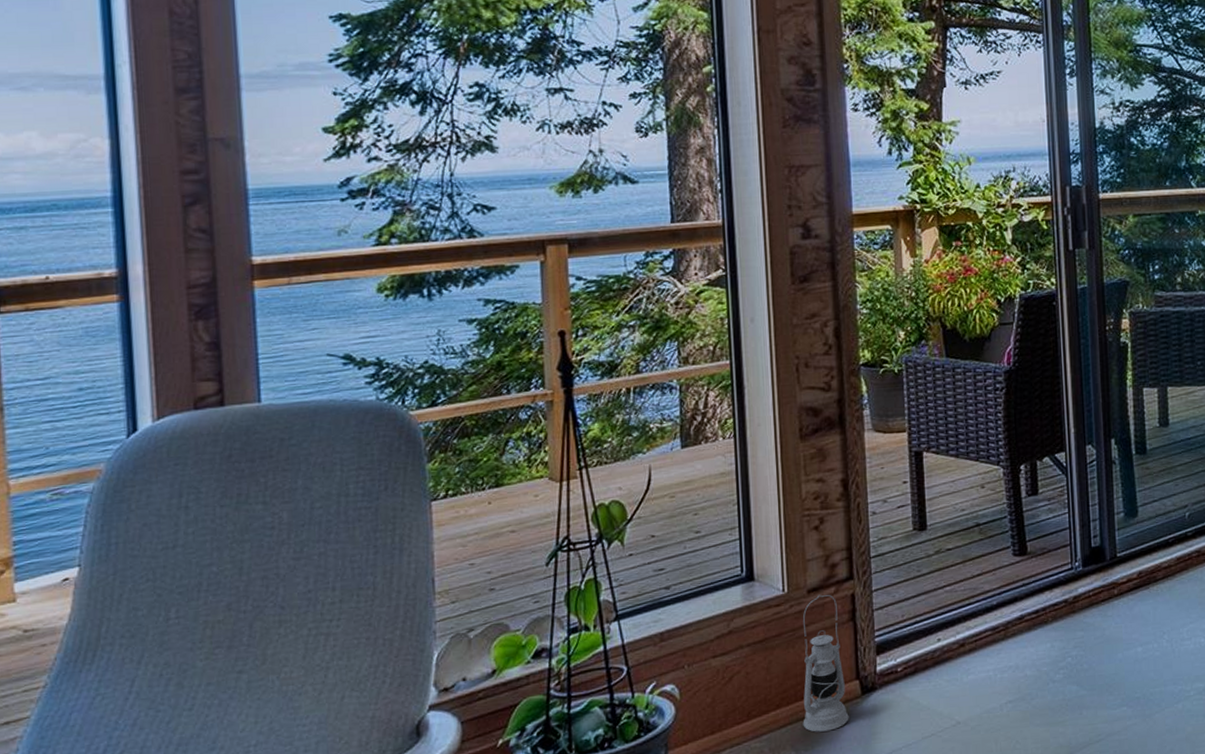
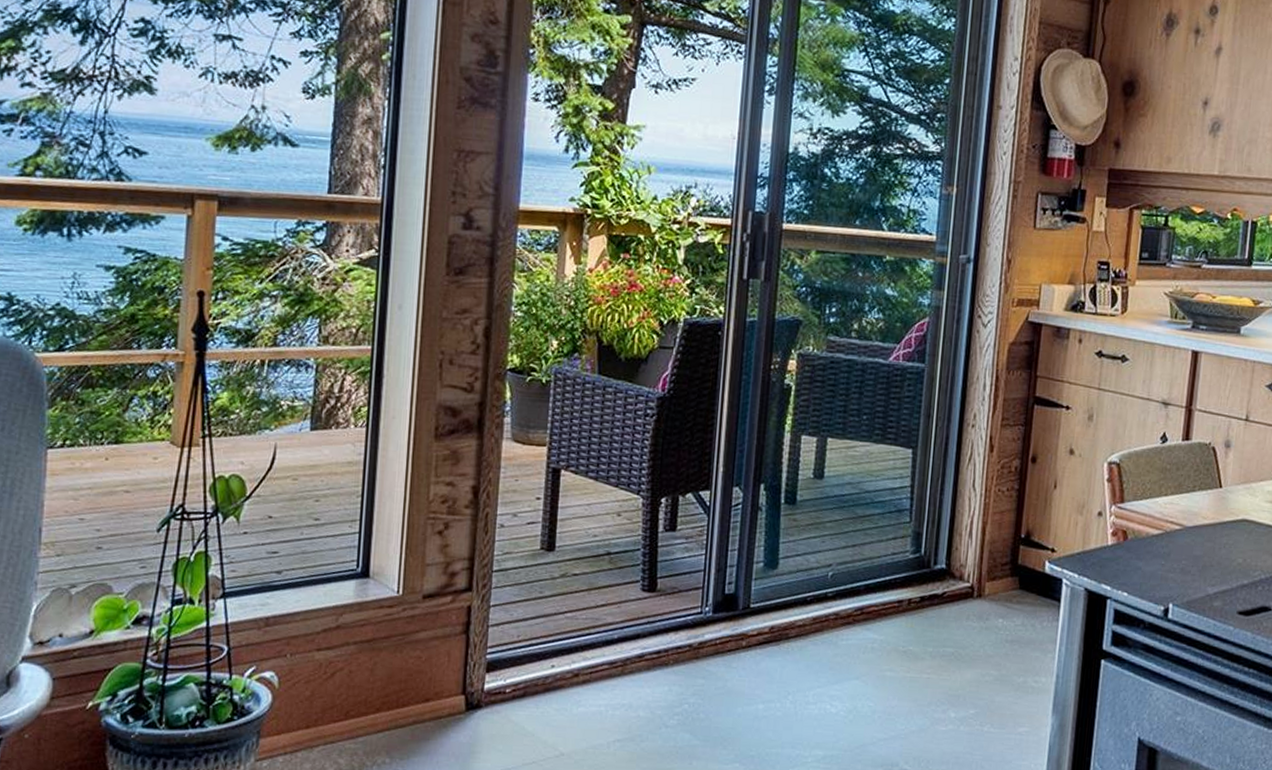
lantern: present [802,594,849,732] -> none [401,602,452,743]

